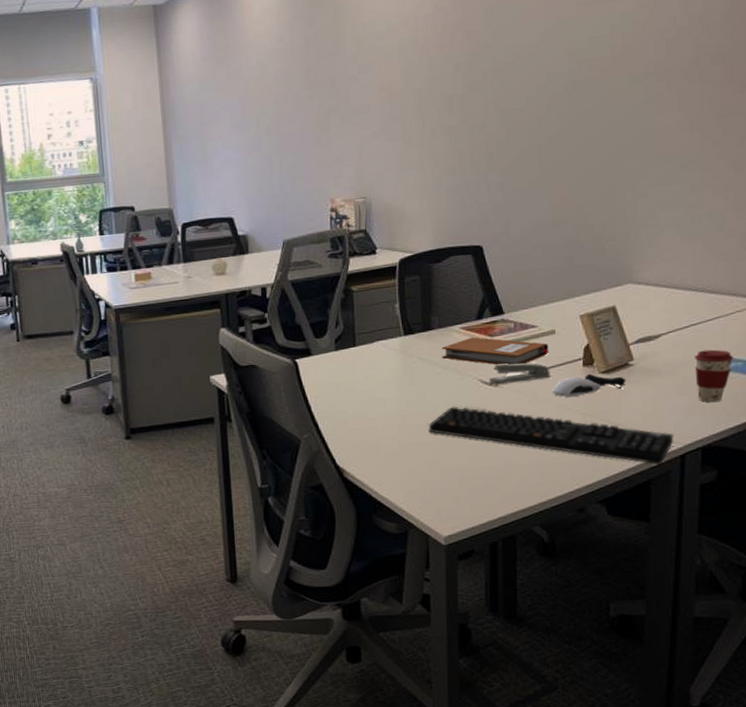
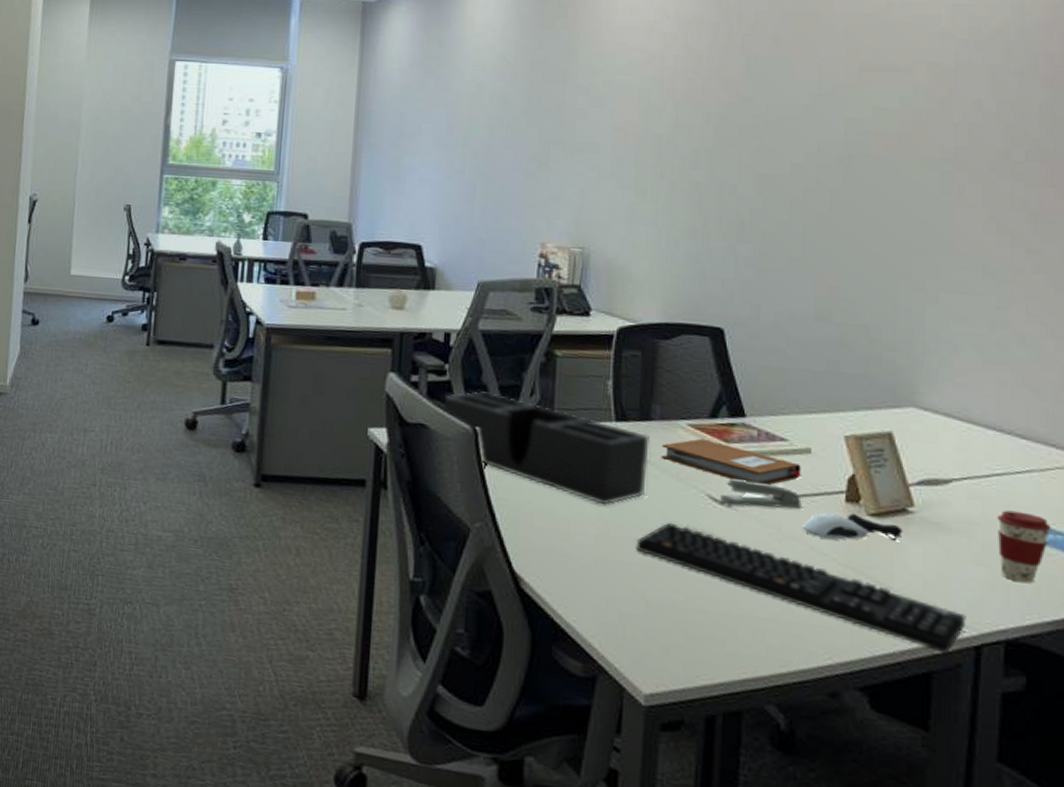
desk organizer: none [267,330,433,403] -> present [443,391,650,506]

